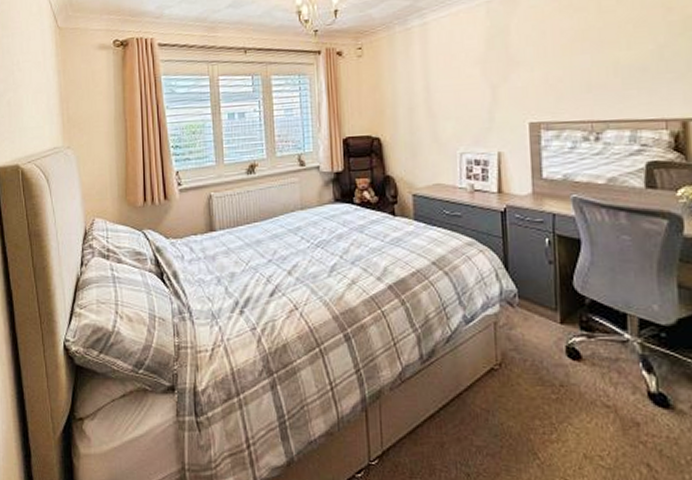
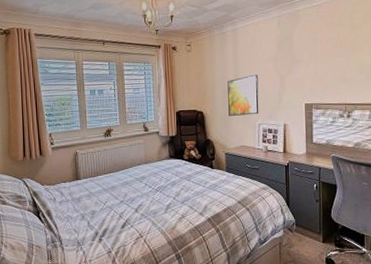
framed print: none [414,84,461,144] -> present [227,74,259,117]

